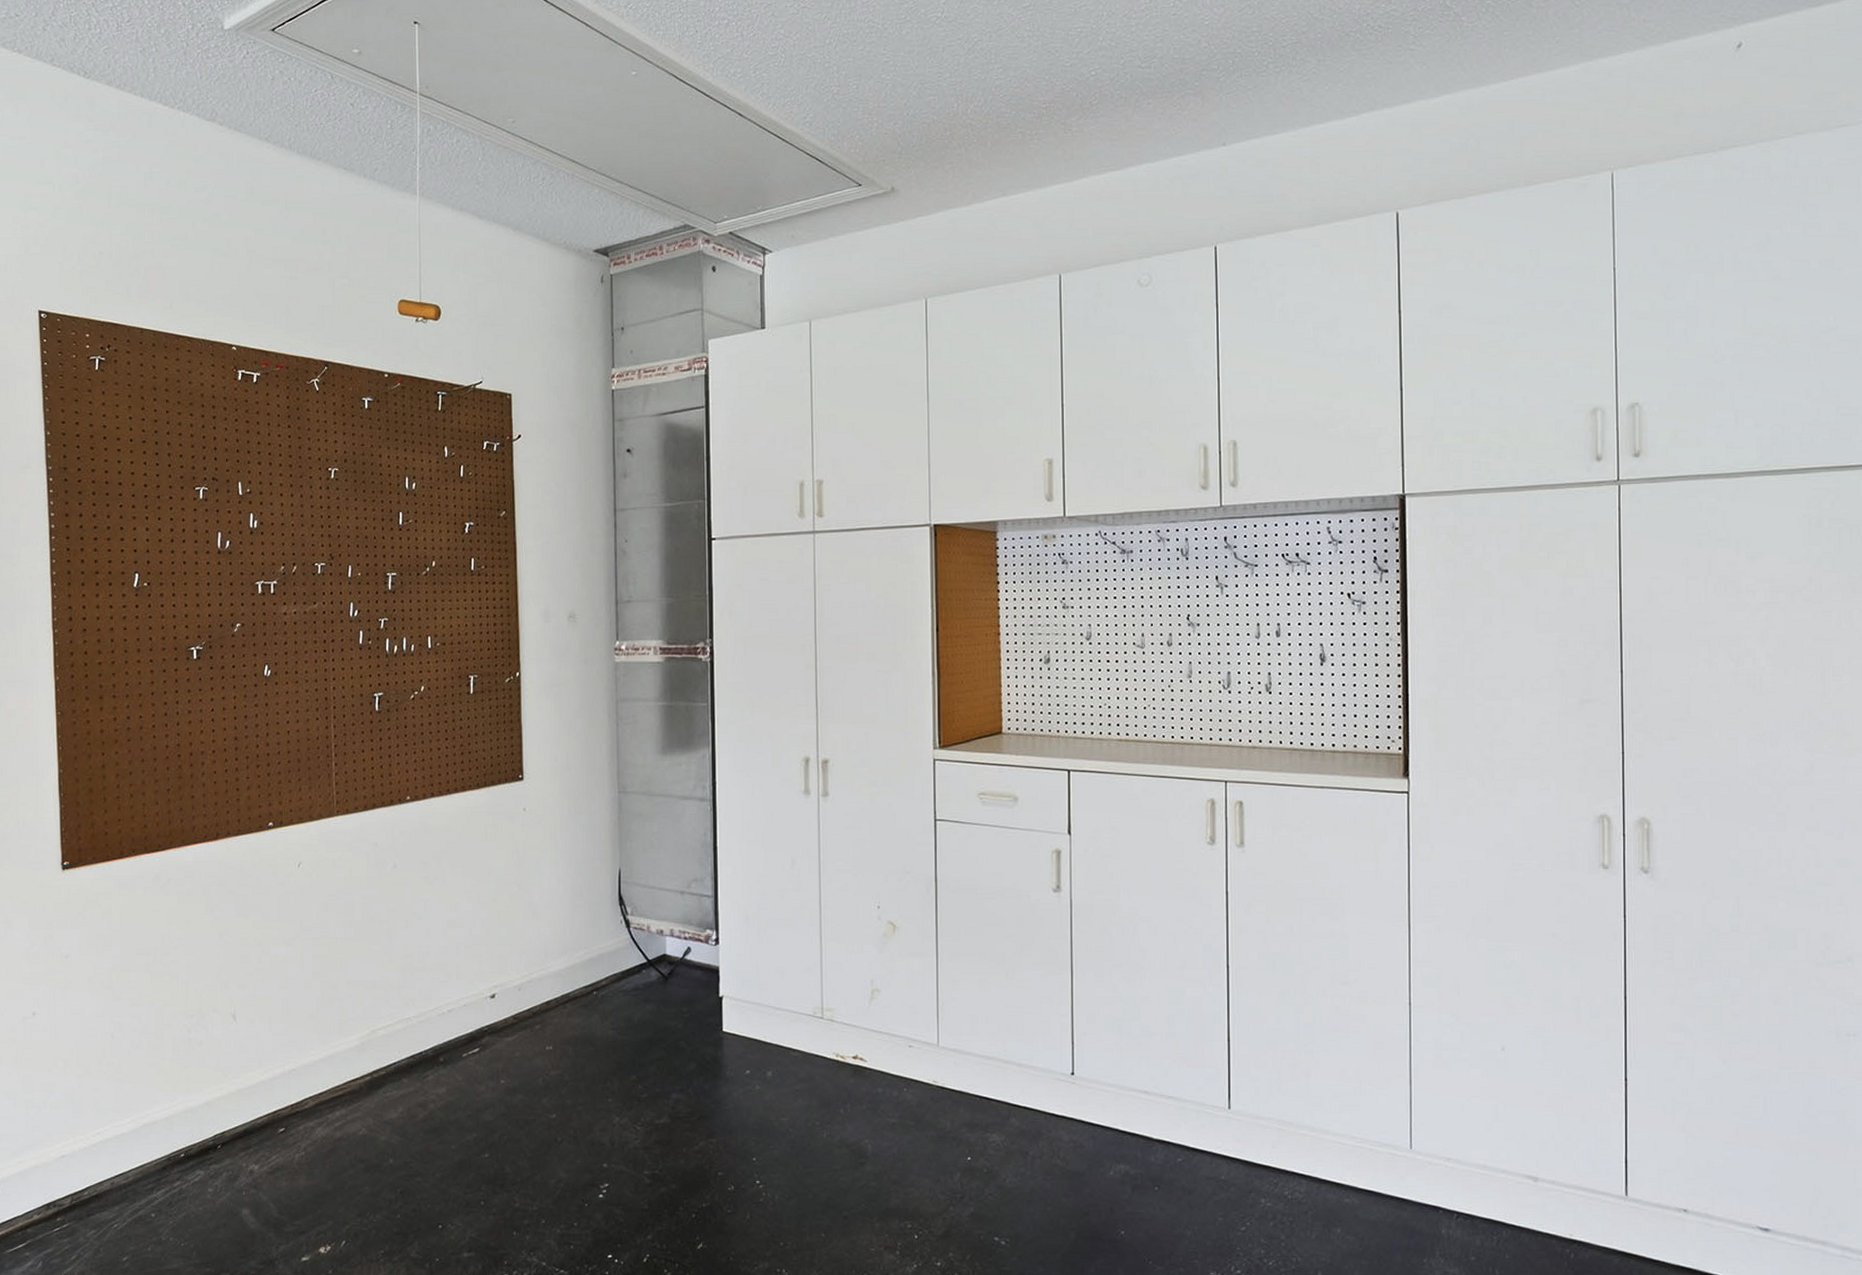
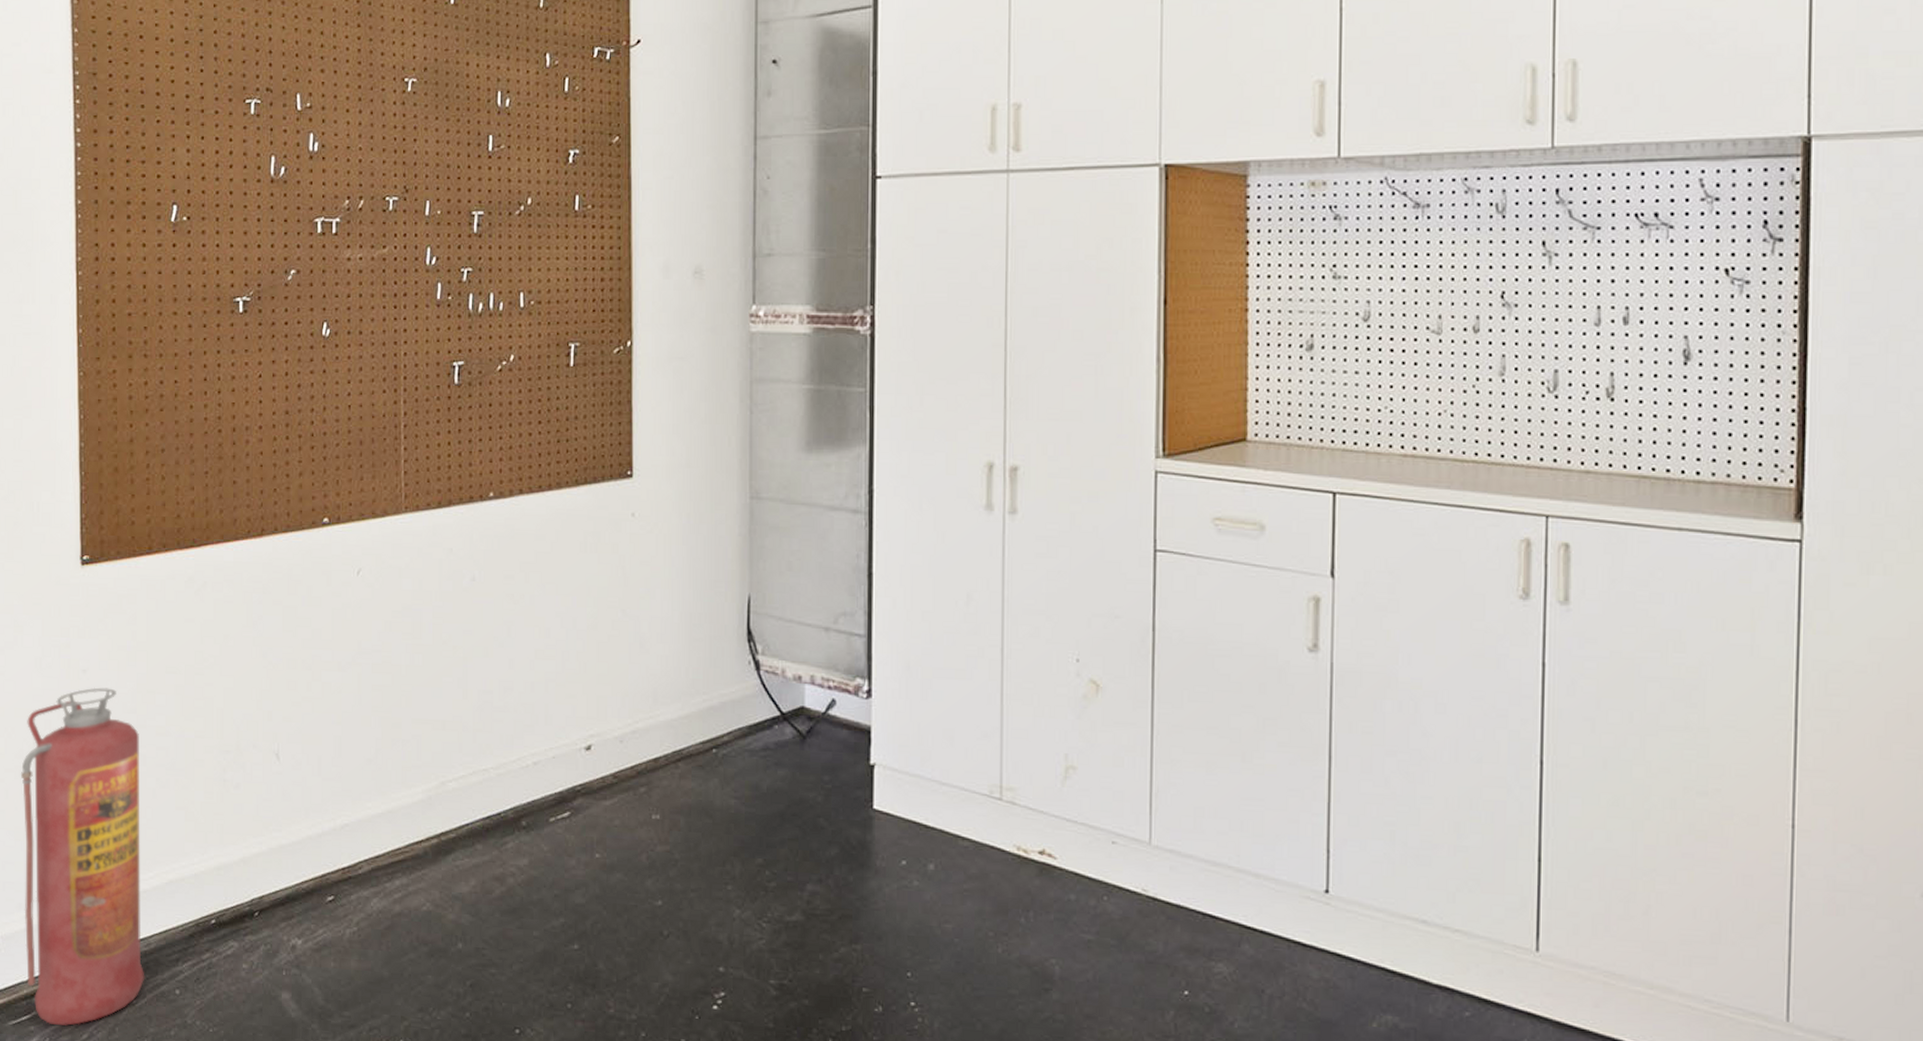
fire extinguisher: none [12,969,125,1250] -> present [20,687,145,1026]

